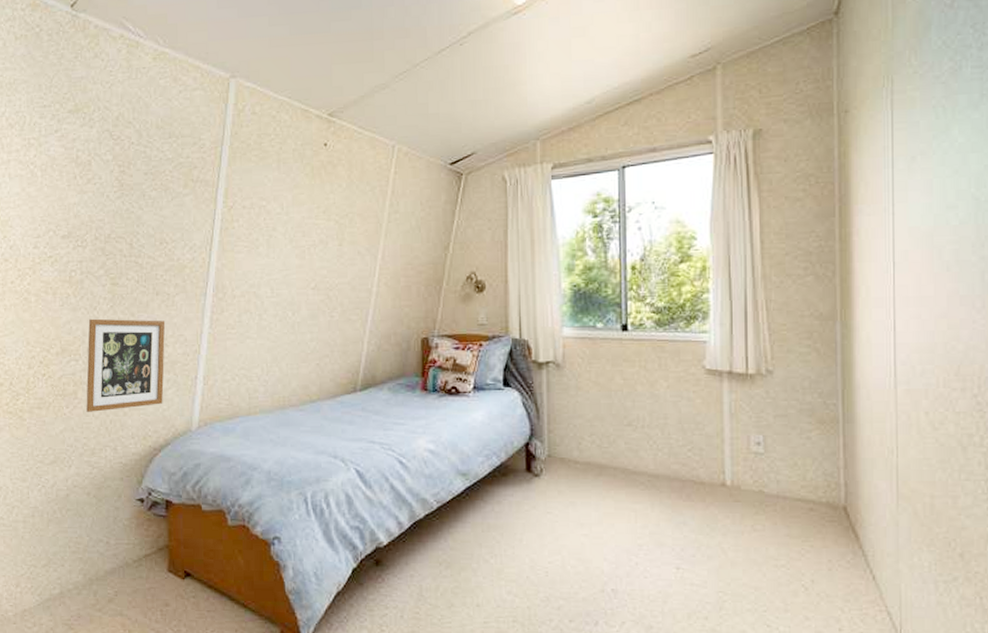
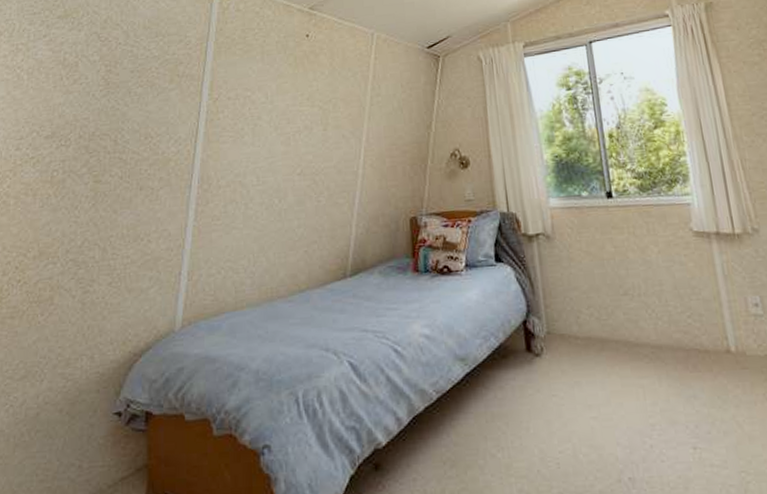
picture frame: present [86,318,166,412] -> none [62,215,149,319]

